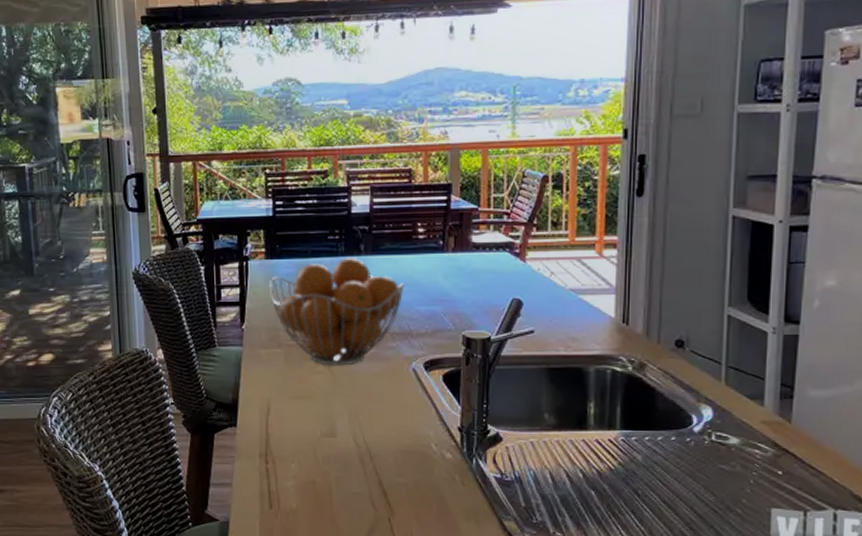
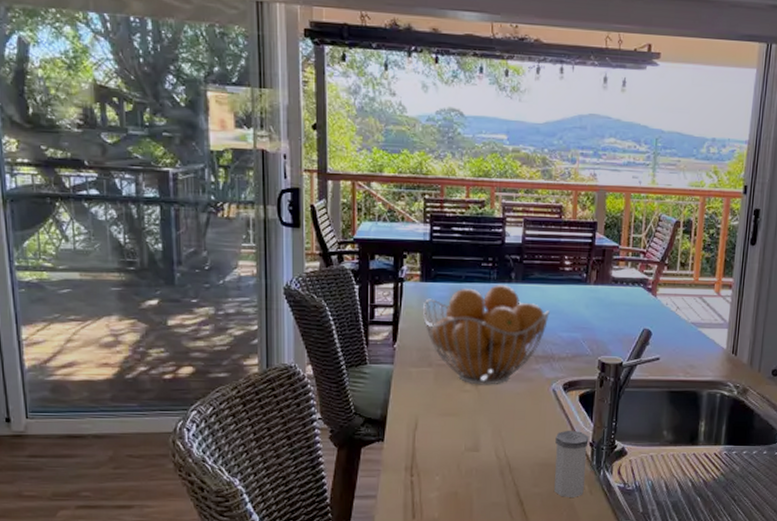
salt shaker: none [419,413,457,489] -> present [554,430,589,497]

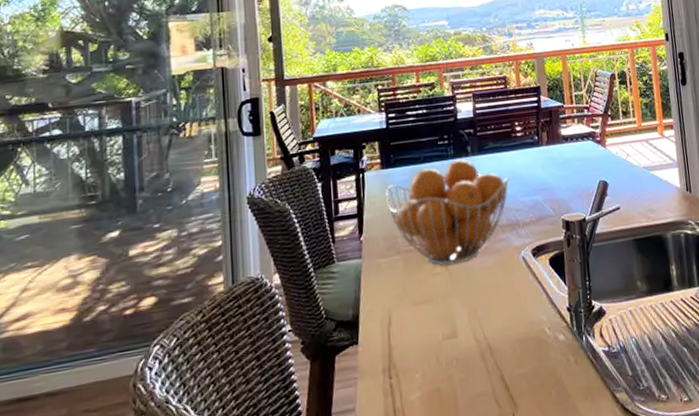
salt shaker: present [554,430,589,497] -> none [532,297,569,373]

